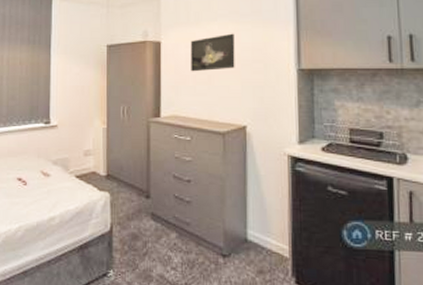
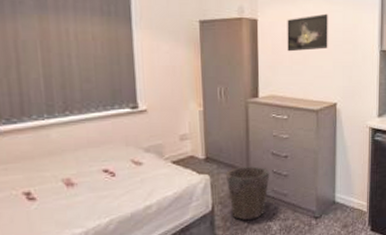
waste bin: none [125,187,171,247] -> present [225,166,270,221]

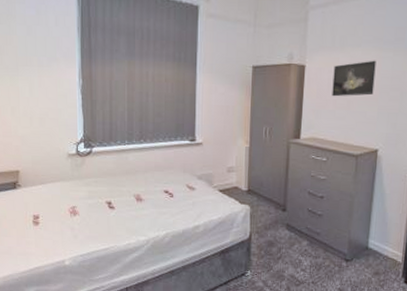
waste bin: present [225,166,270,221] -> none [264,202,305,253]

